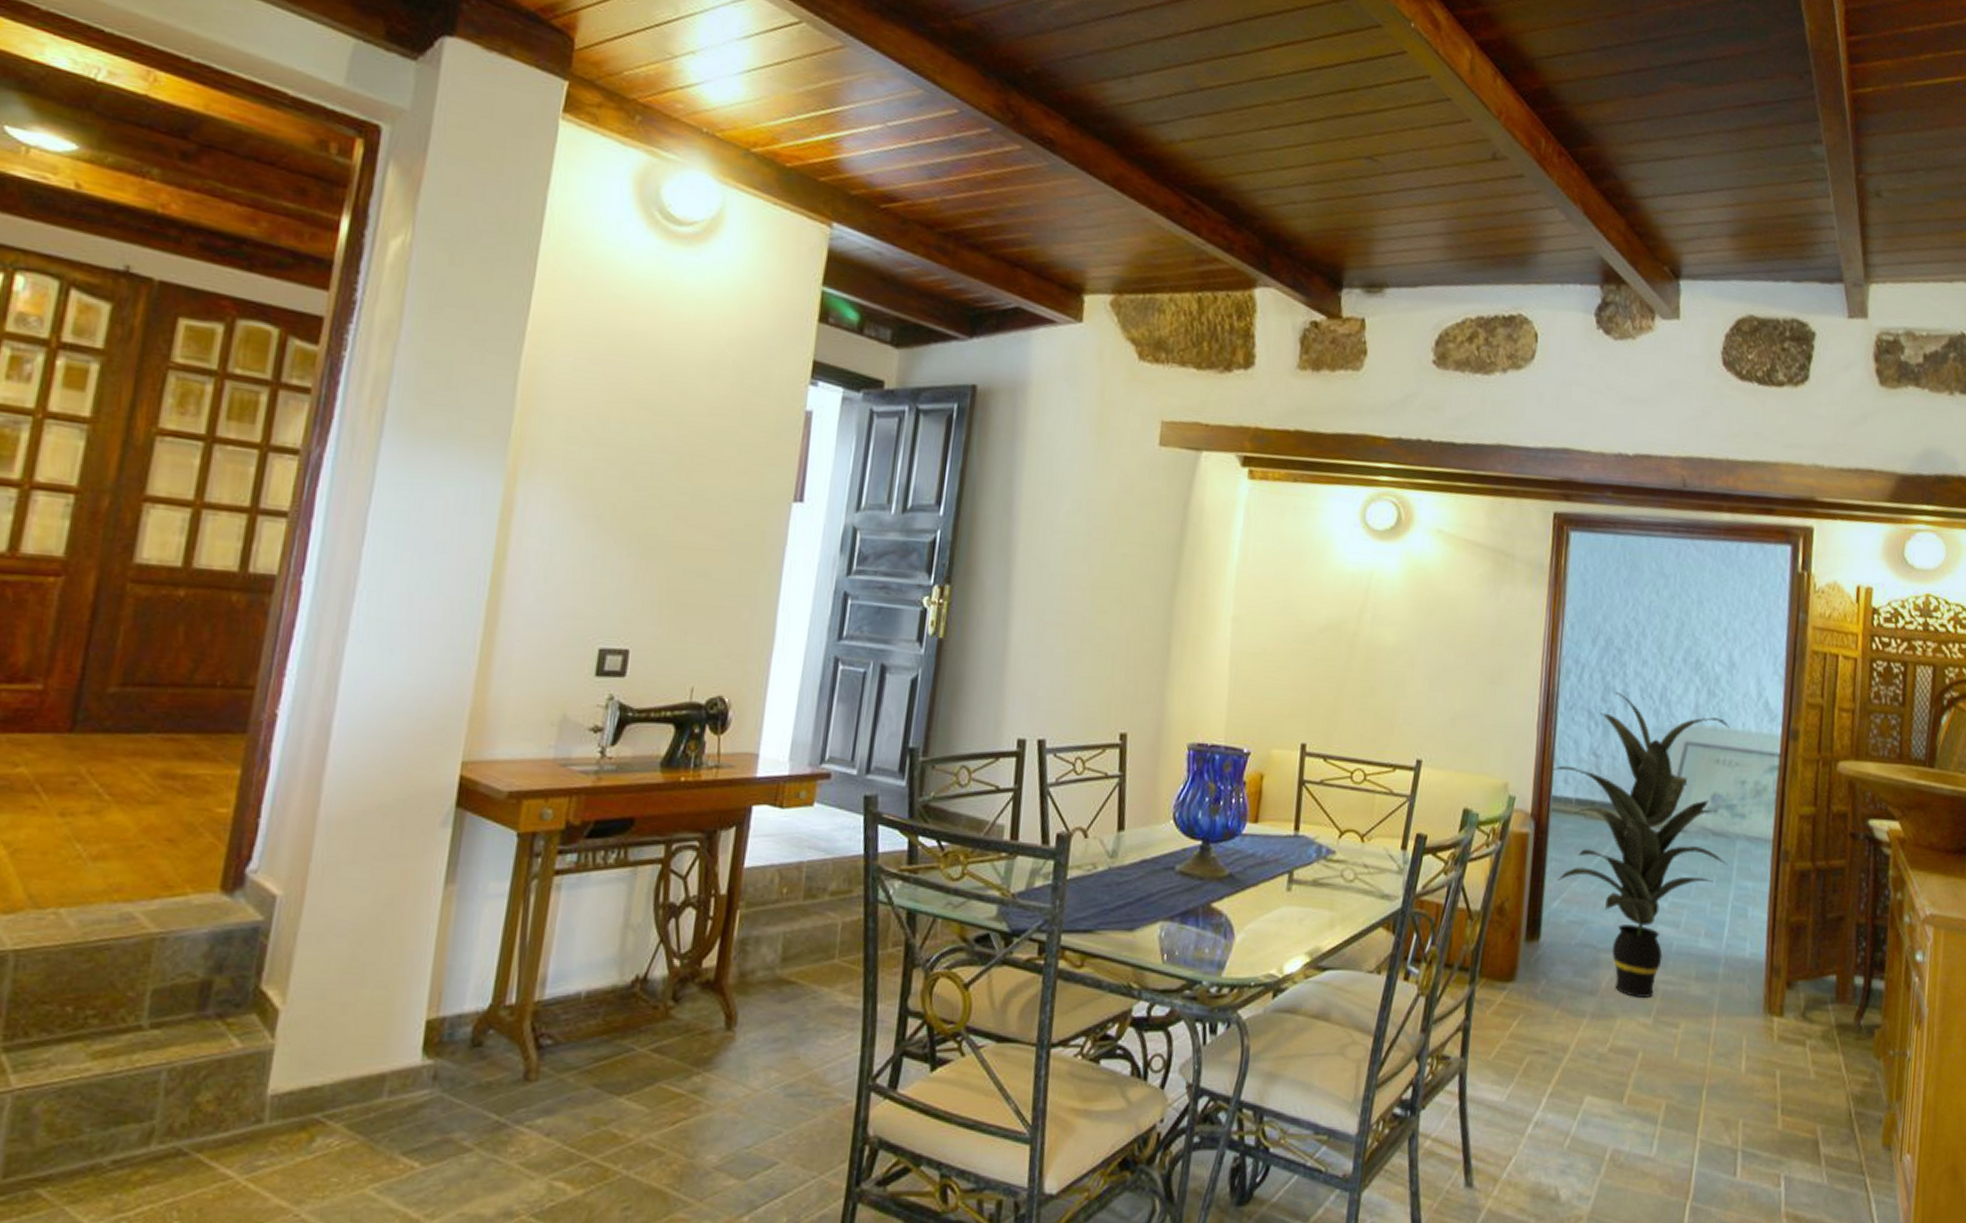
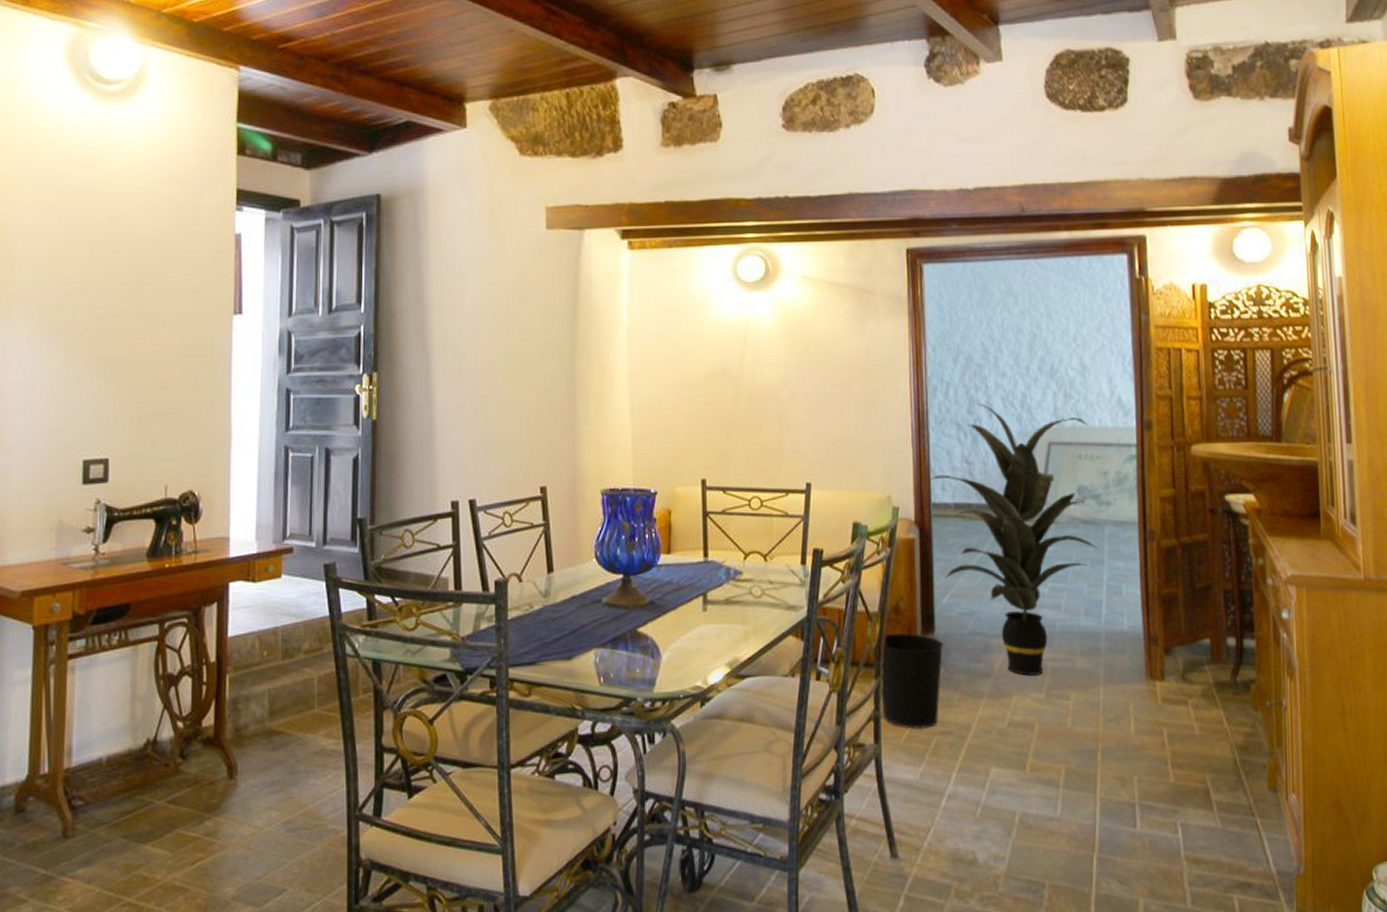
wastebasket: none [1472,935,1549,1046] -> present [880,632,944,730]

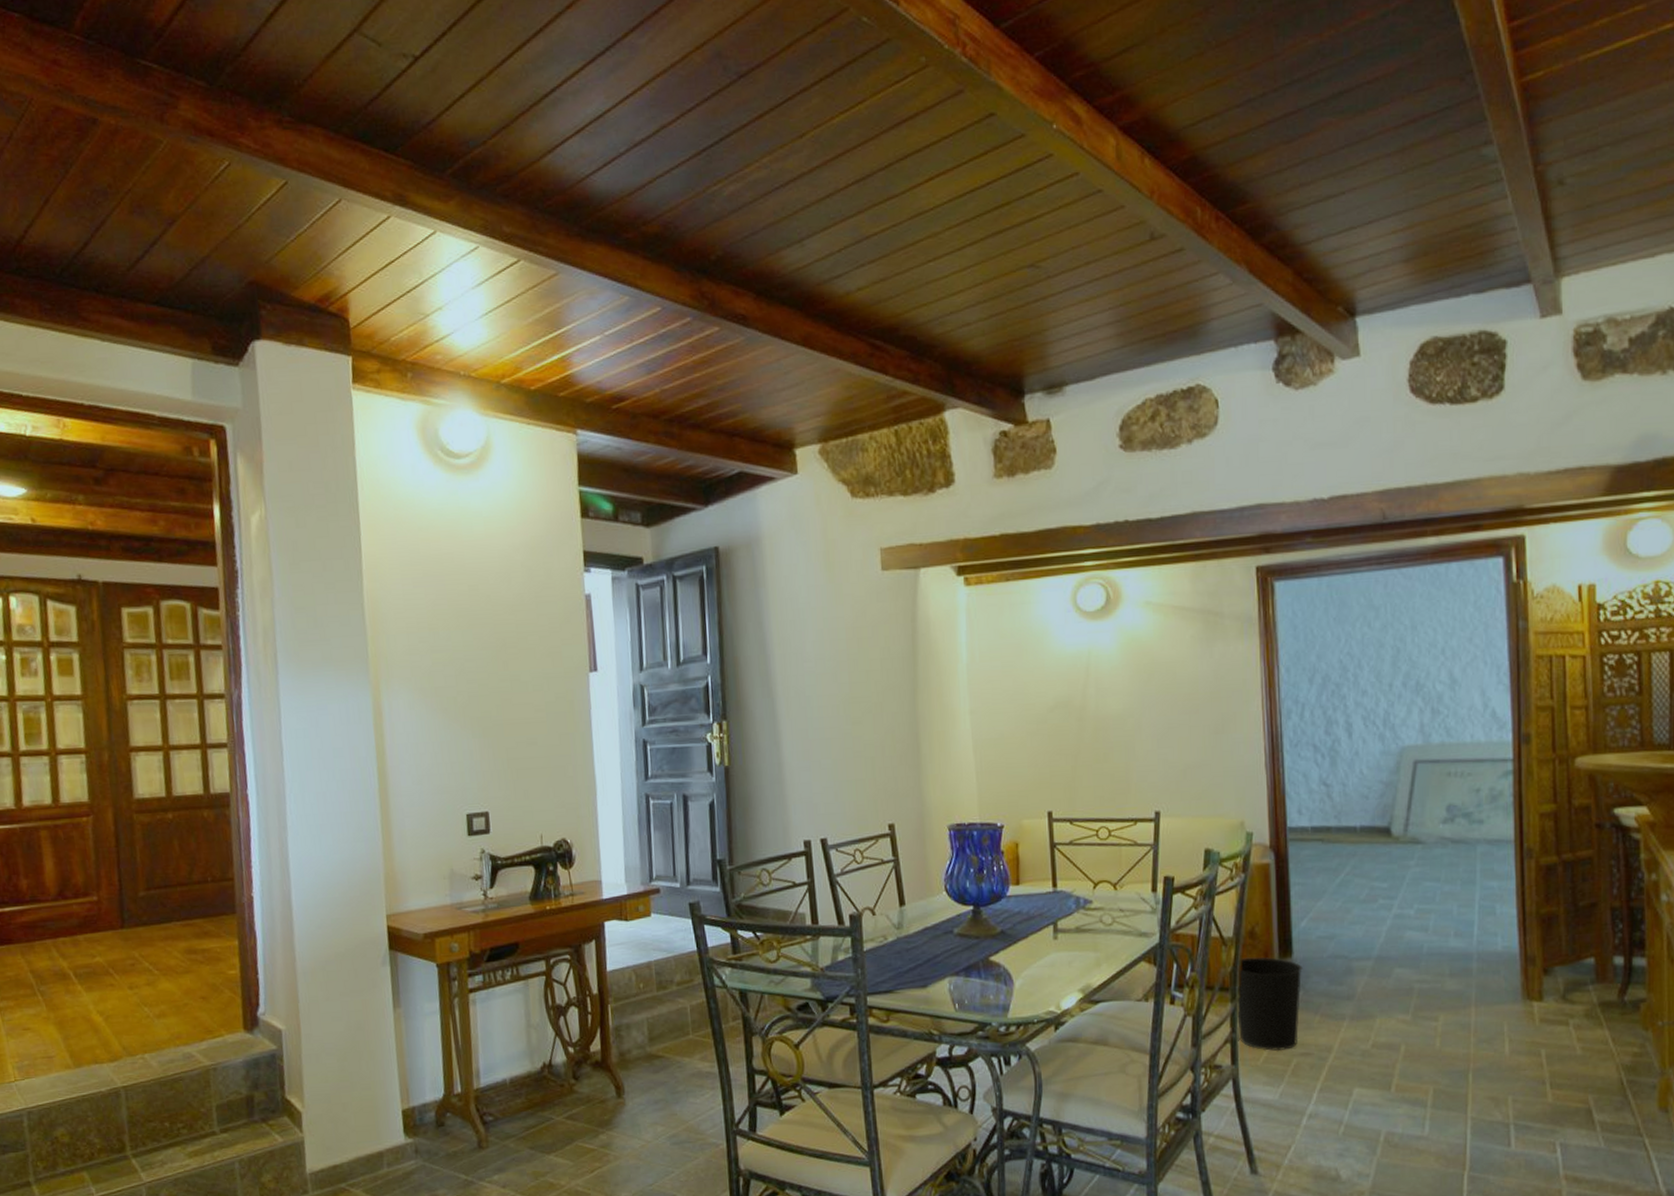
indoor plant: present [930,404,1099,676] -> none [1286,724,1470,998]

